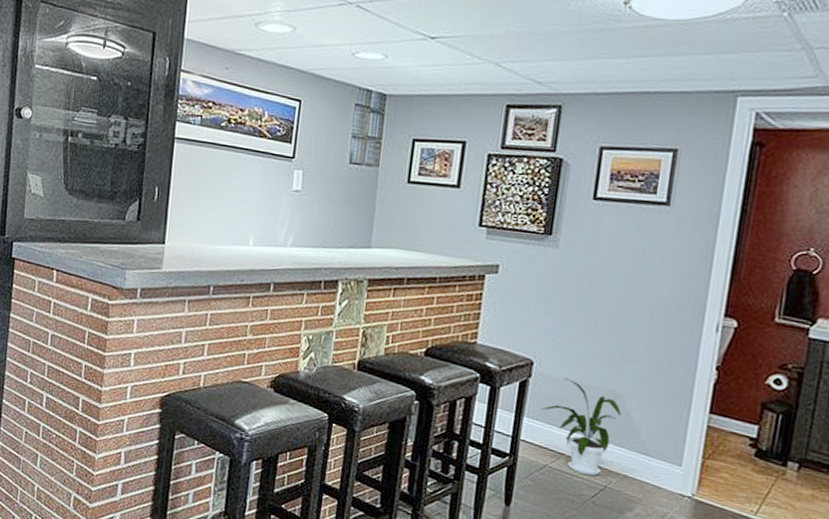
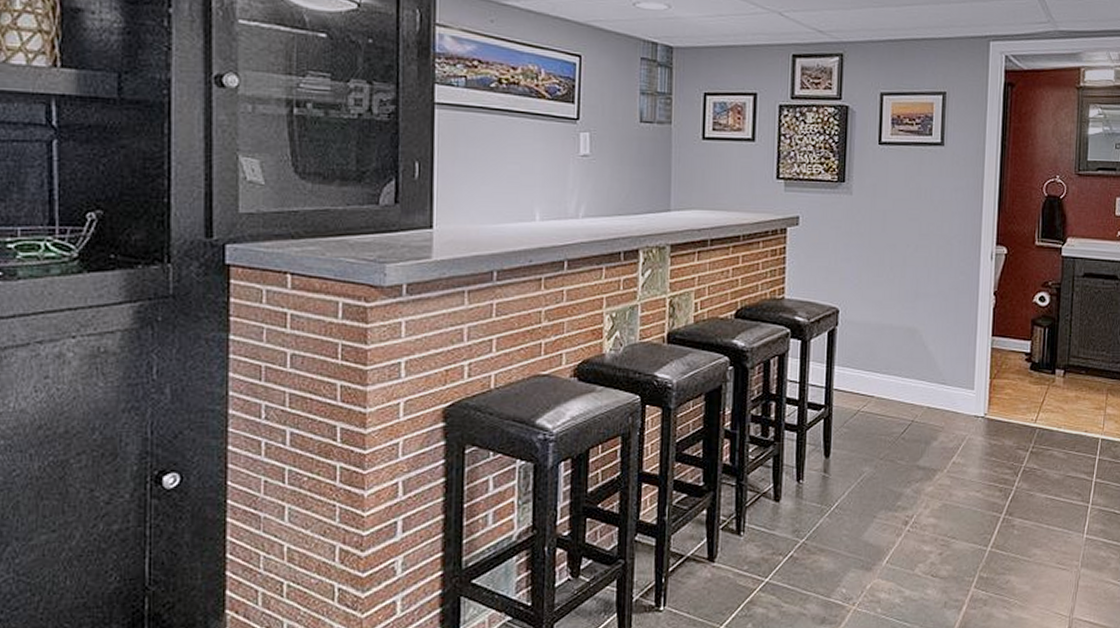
house plant: present [541,378,622,476] -> none [850,322,920,413]

